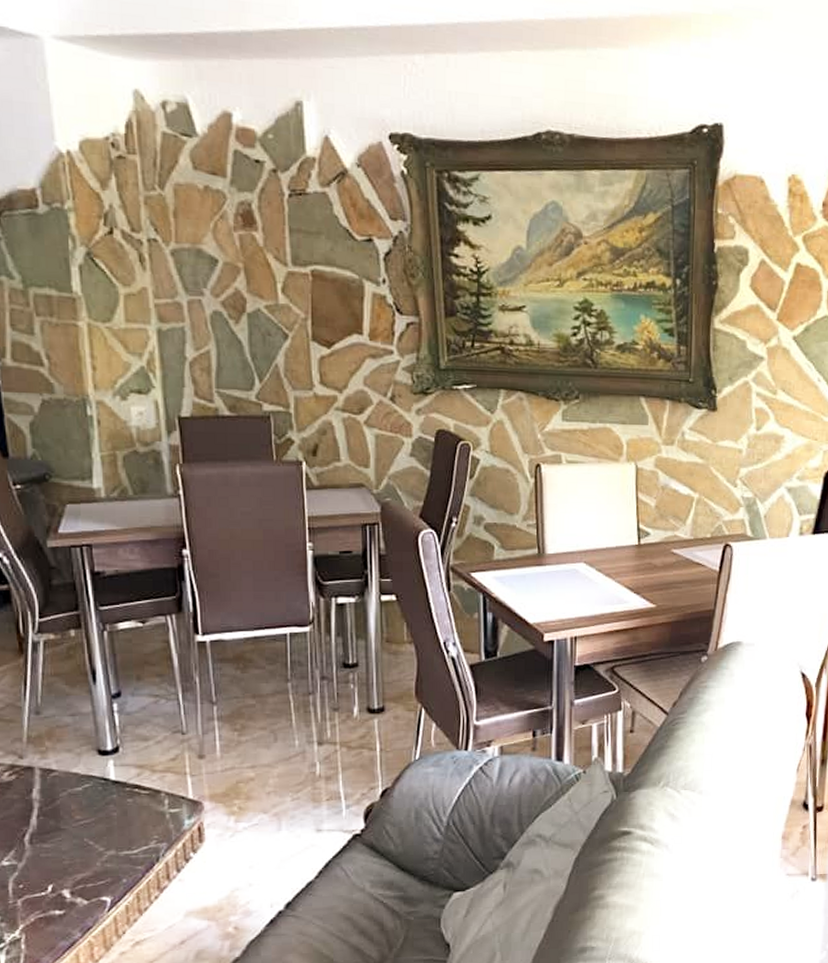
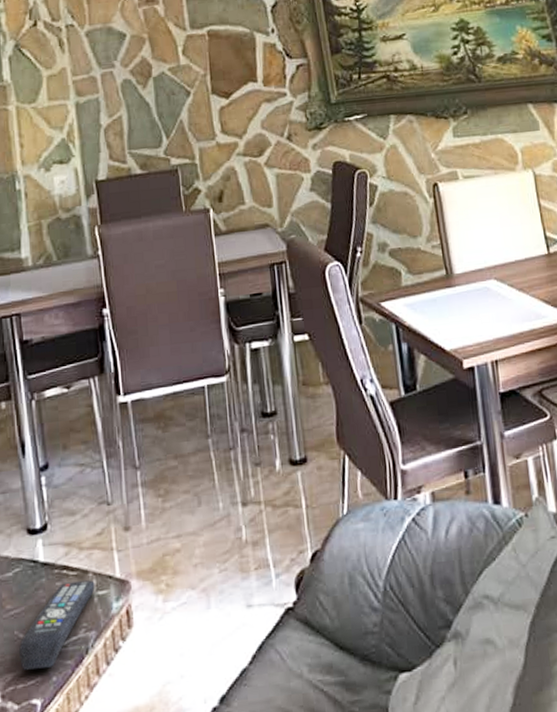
remote control: none [89,799,167,872] -> present [19,580,95,670]

